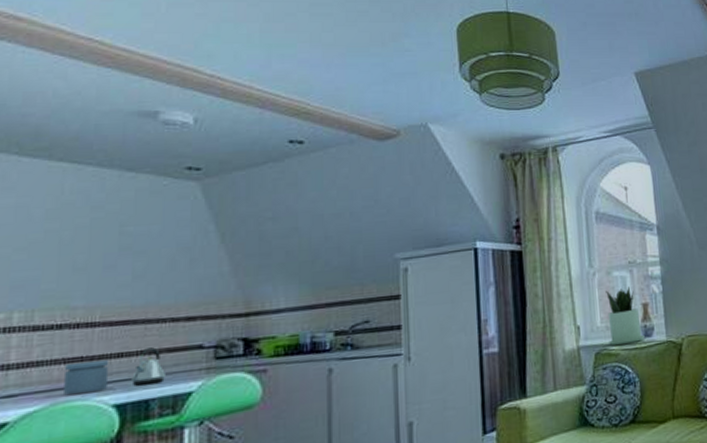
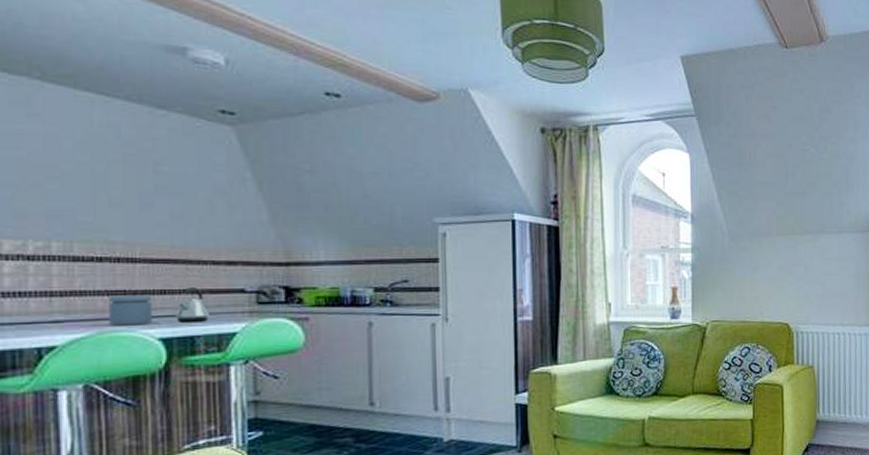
planter: present [606,287,645,346] -> none [637,270,672,324]

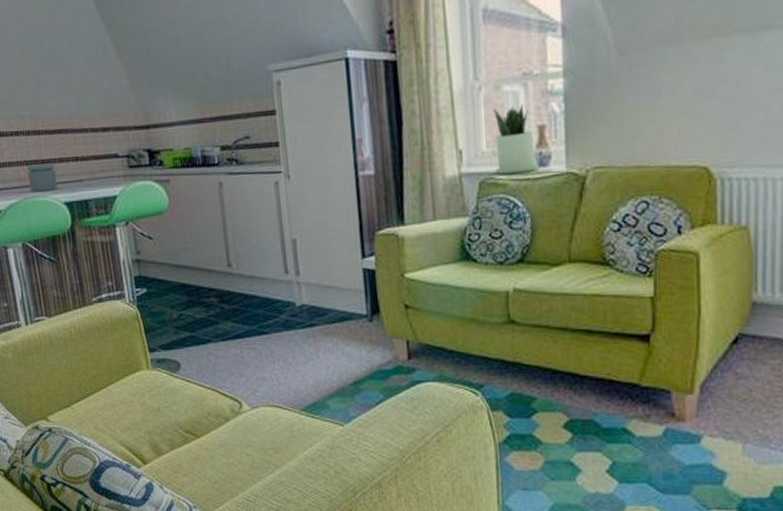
kettle: present [176,287,209,324] -> none [72,154,96,189]
planter: none [637,270,672,324] -> present [493,104,539,175]

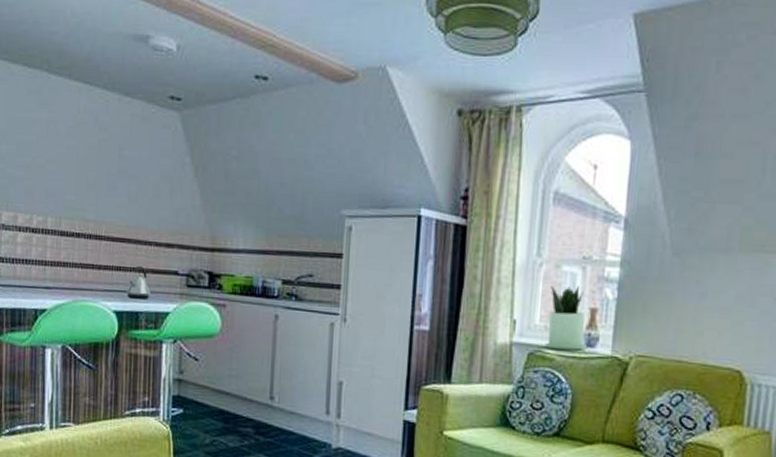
jar: present [27,163,58,192] -> none [81,268,112,298]
kettle: none [72,154,96,189] -> present [126,266,150,301]

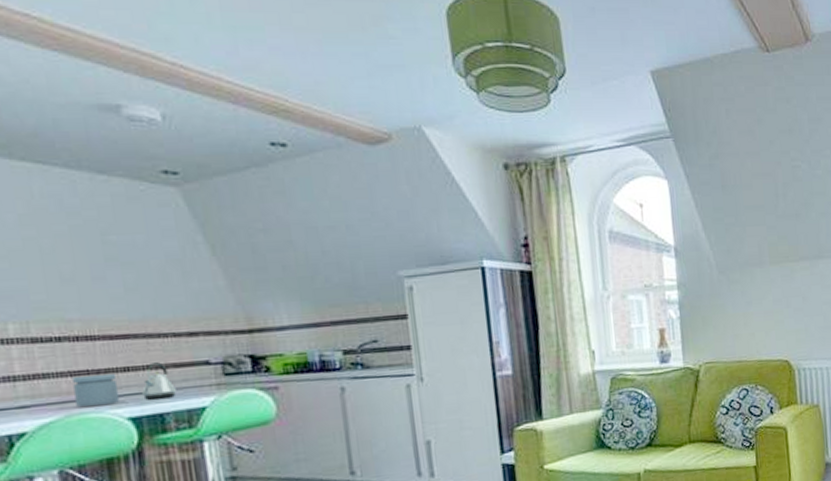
jar: none [81,268,112,298] -> present [72,373,121,408]
planter: present [545,286,587,351] -> none [621,311,662,371]

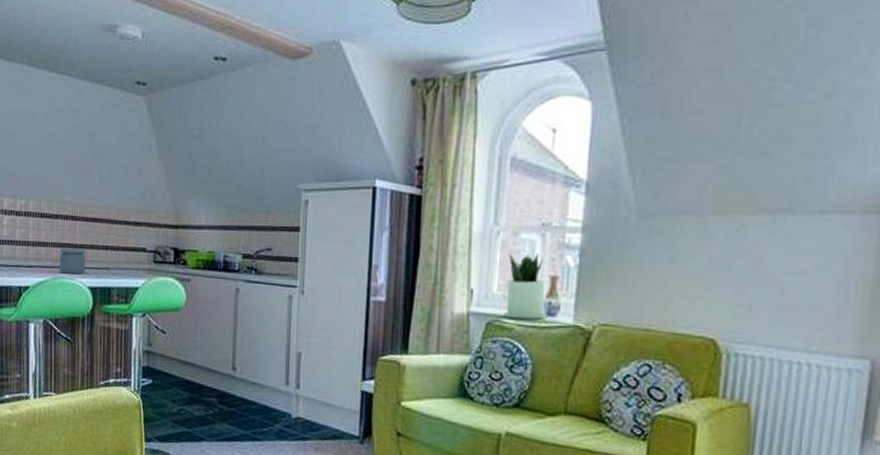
kettle: present [142,362,177,401] -> none [100,244,121,277]
planter: none [621,311,662,371] -> present [503,253,547,321]

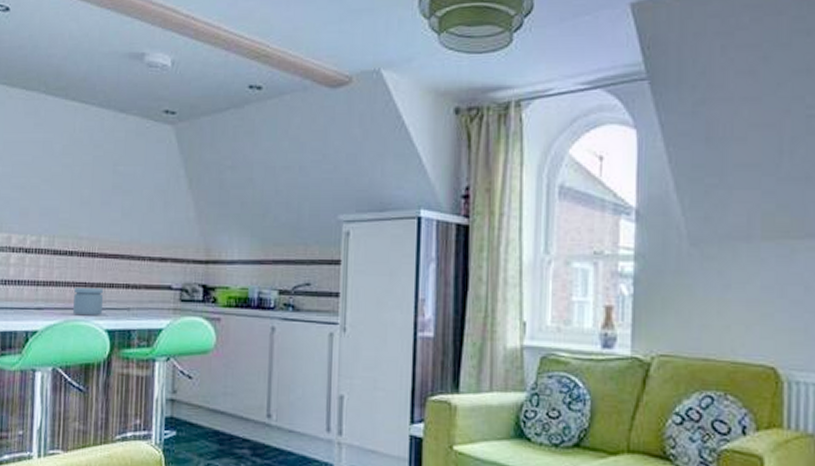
planter: present [503,253,547,321] -> none [558,283,604,353]

